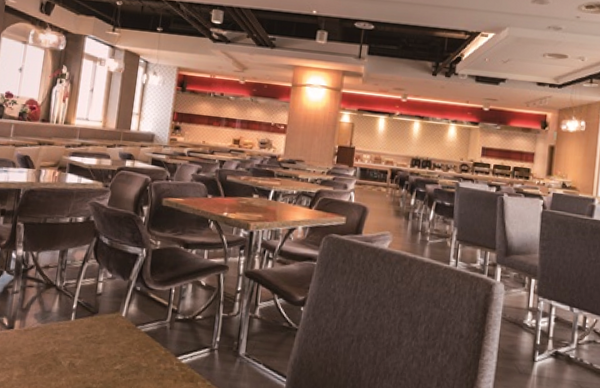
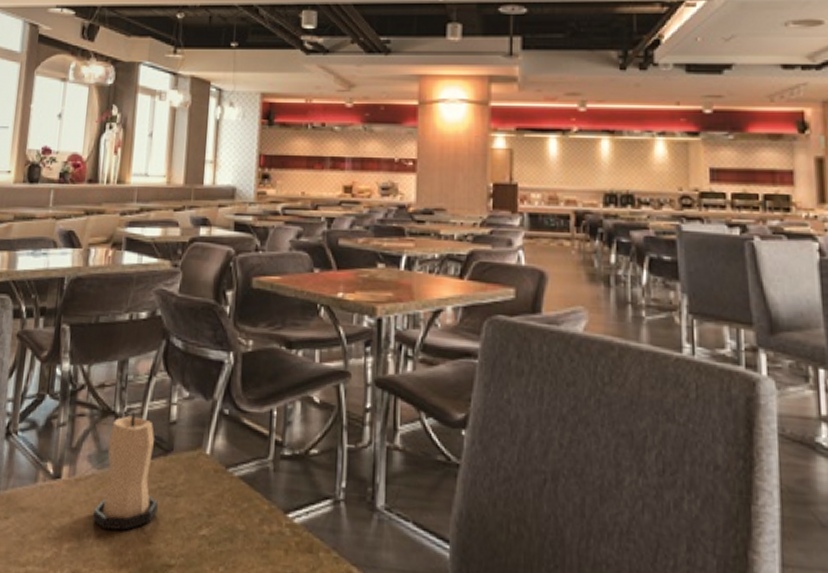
candle: none [37,285,85,365] -> present [93,411,158,531]

